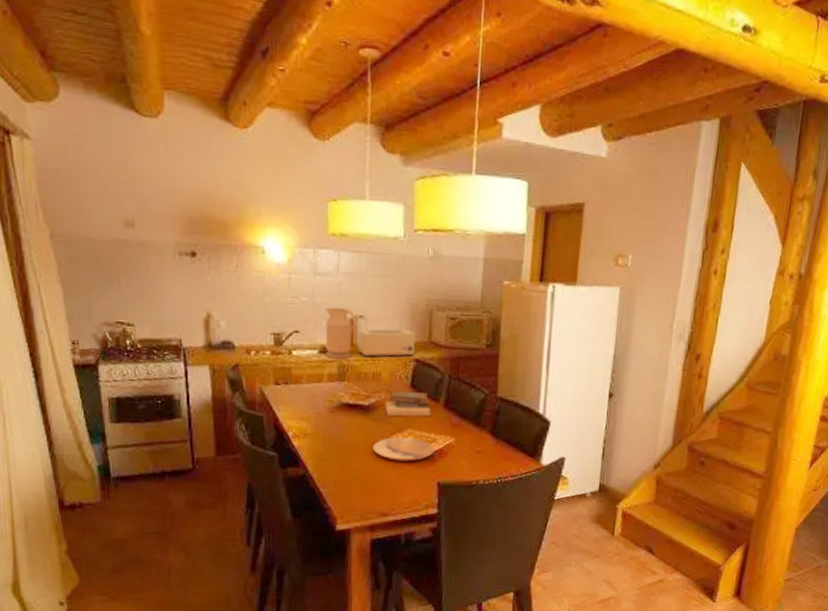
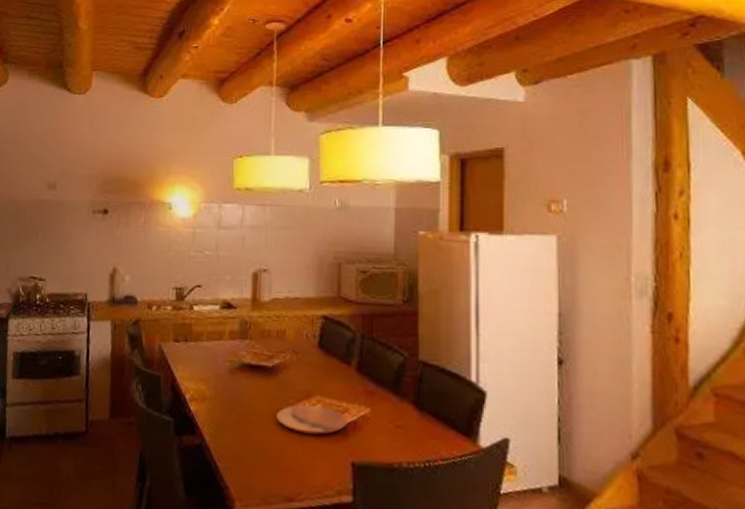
water jug: present [325,307,357,359] -> none [227,260,261,315]
toaster: present [358,328,415,358] -> none [261,282,323,314]
books: present [384,390,431,417] -> none [290,350,342,382]

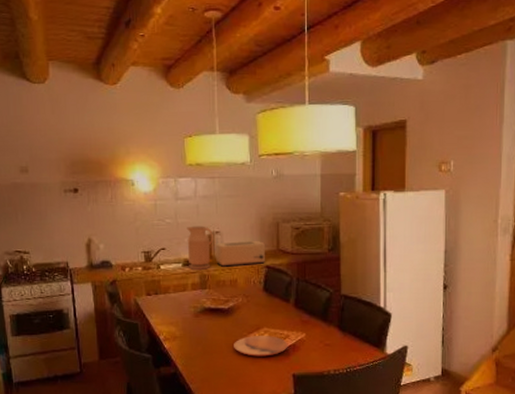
water jug: none [227,260,261,315] -> present [187,226,214,270]
toaster: none [261,282,323,314] -> present [216,240,265,267]

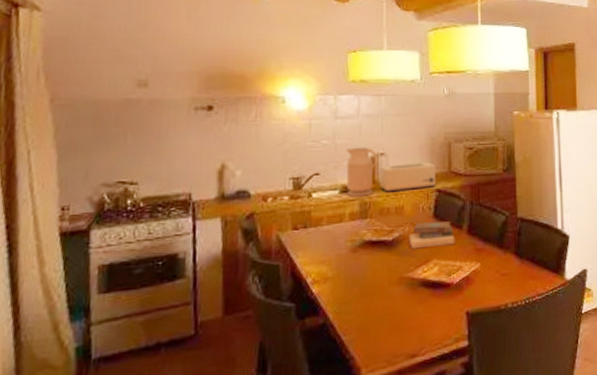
plate: present [234,336,288,357] -> none [398,268,461,295]
books: none [242,294,283,317] -> present [408,221,455,249]

